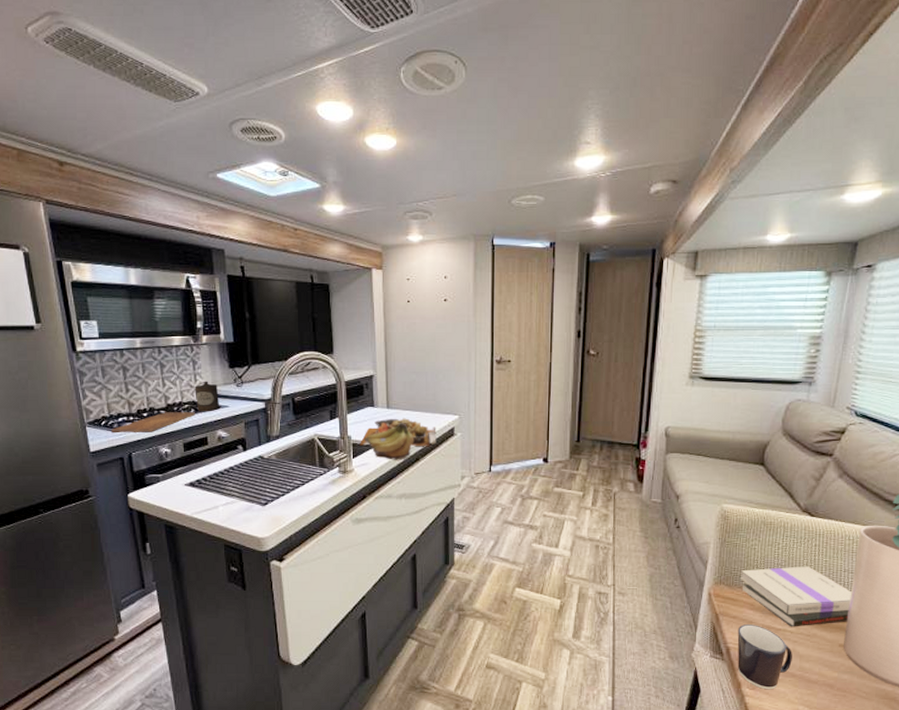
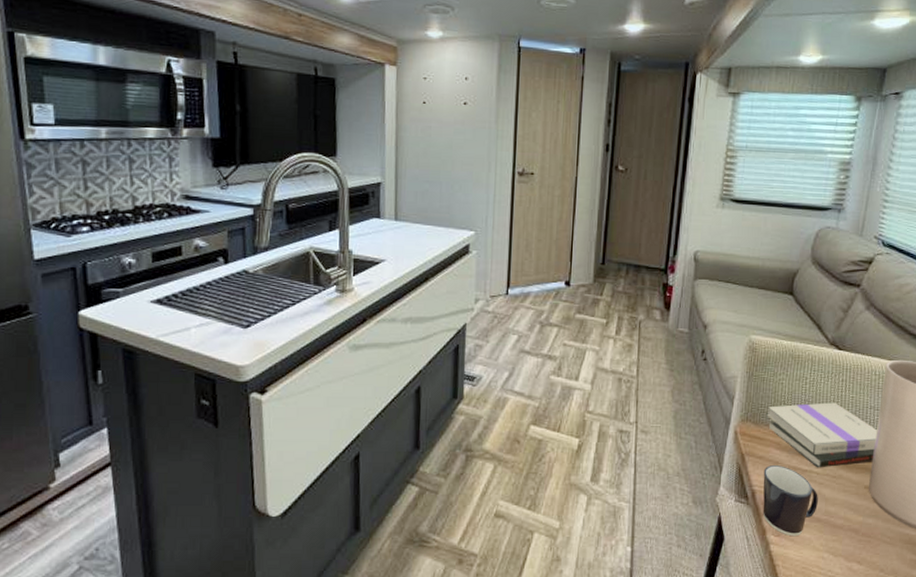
cutting board: present [111,412,195,432] -> none [63,215,168,239]
canister: present [194,381,220,412] -> none [169,180,200,217]
food tray: present [360,418,436,447] -> none [362,231,450,266]
fruit: present [365,423,415,460] -> none [368,237,424,279]

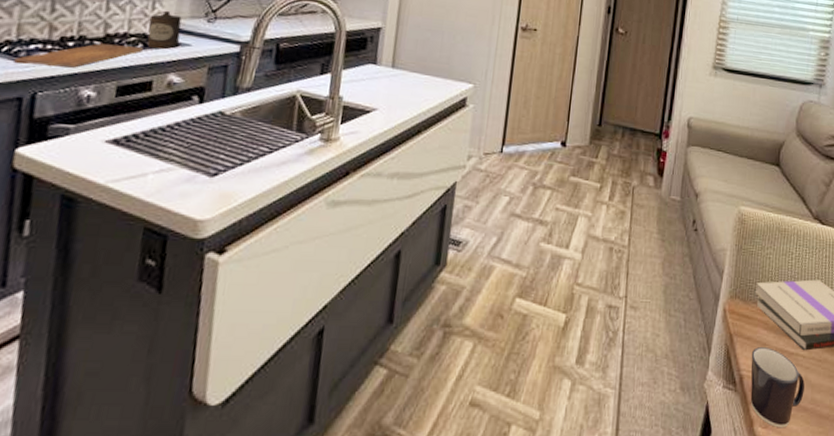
cutting board: none [63,215,168,239] -> present [14,43,143,68]
canister: none [169,180,200,217] -> present [147,10,182,50]

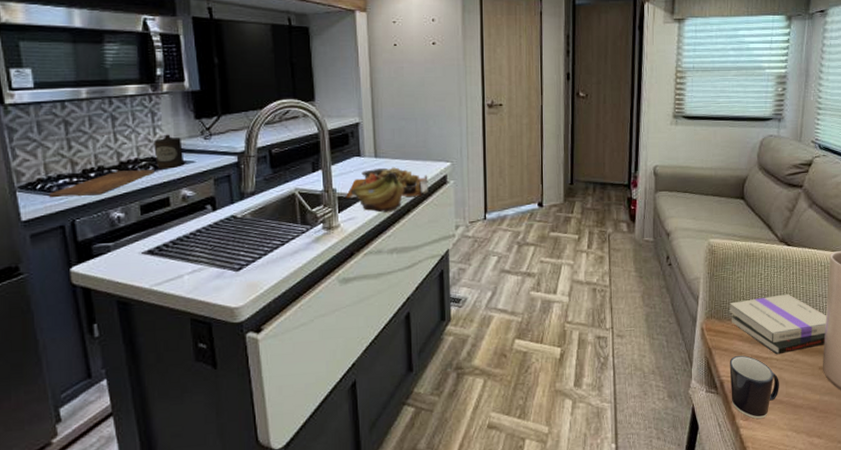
food tray: none [352,79,446,118] -> present [346,167,428,199]
fruit: none [359,86,419,131] -> present [351,172,405,213]

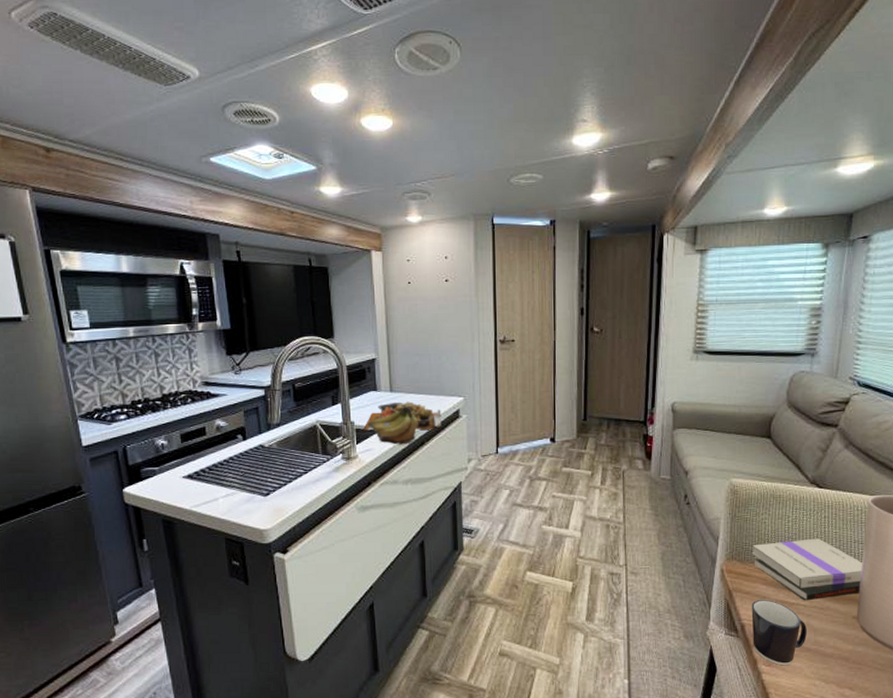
cutting board: present [49,170,154,197] -> none [104,402,192,425]
canister: present [153,134,185,169] -> none [191,369,218,402]

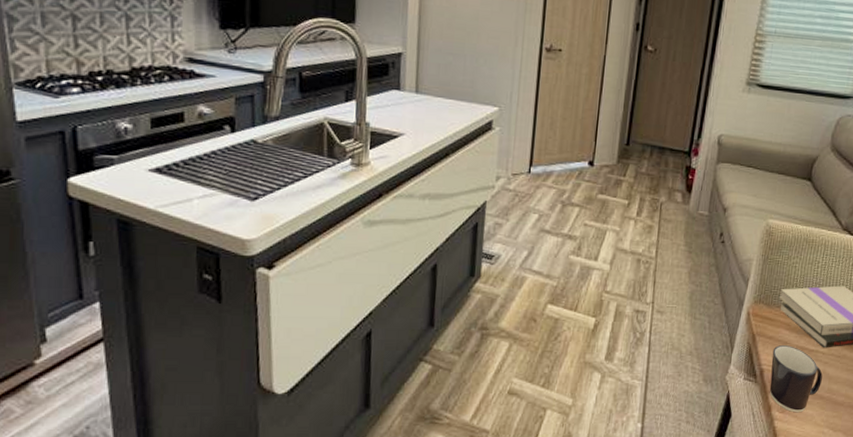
food tray: present [363,401,442,431] -> none [380,104,472,141]
fruit: present [368,406,419,445] -> none [386,111,445,154]

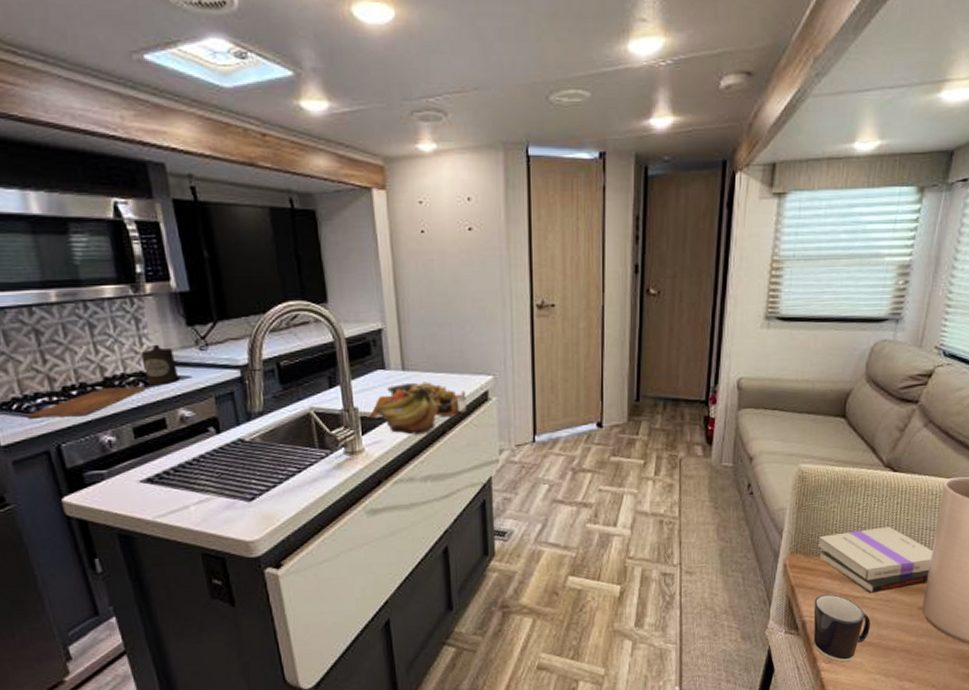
cutting board: none [50,77,170,102] -> present [27,386,145,419]
canister: none [171,42,204,81] -> present [141,344,180,386]
food tray: none [380,104,472,141] -> present [370,381,467,419]
fruit: none [386,111,445,154] -> present [376,388,439,435]

